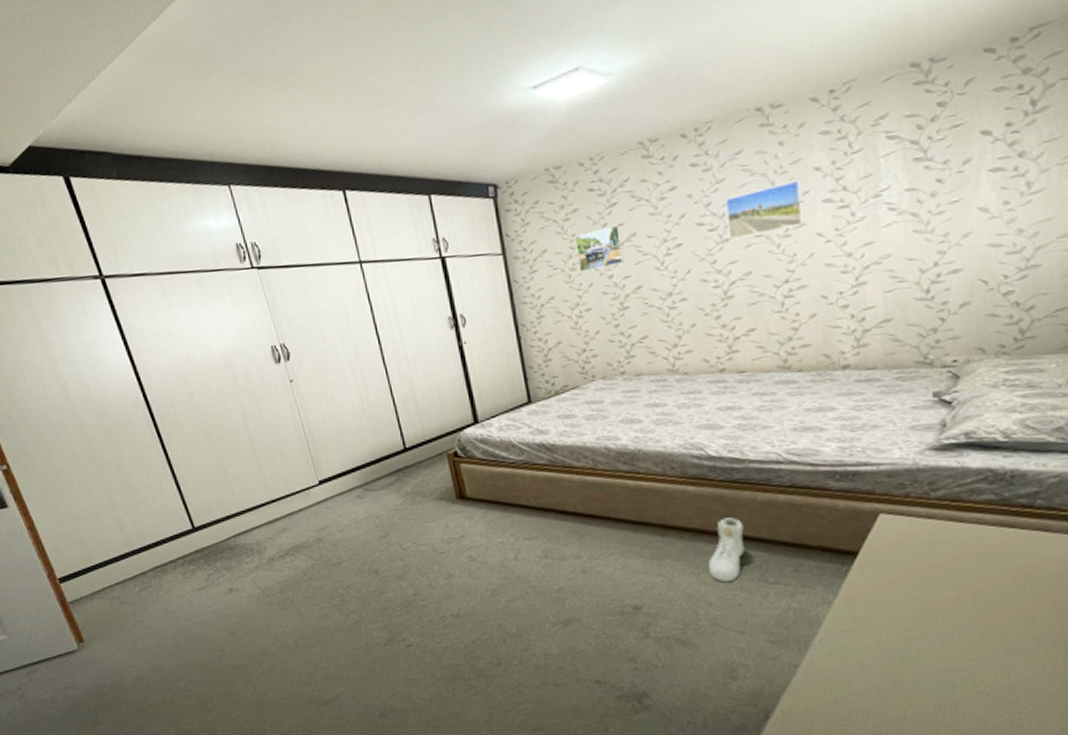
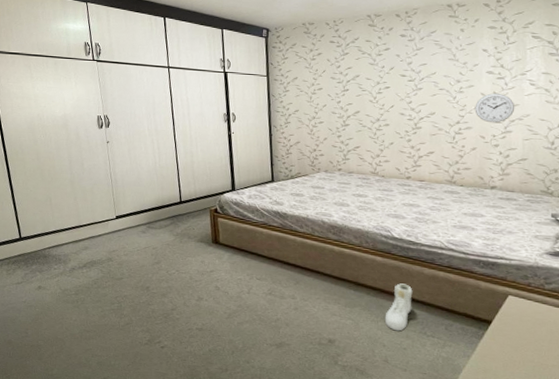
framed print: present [573,224,625,272] -> none [316,67,350,96]
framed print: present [725,180,803,240] -> none [421,56,473,89]
wall clock: none [809,229,869,275] -> present [474,93,515,123]

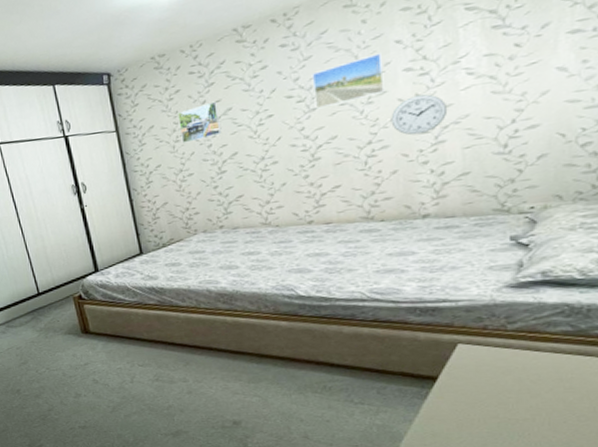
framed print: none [316,67,350,96] -> present [176,101,222,144]
sneaker: present [384,283,413,331] -> none [298,348,332,403]
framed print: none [421,56,473,89] -> present [311,53,384,109]

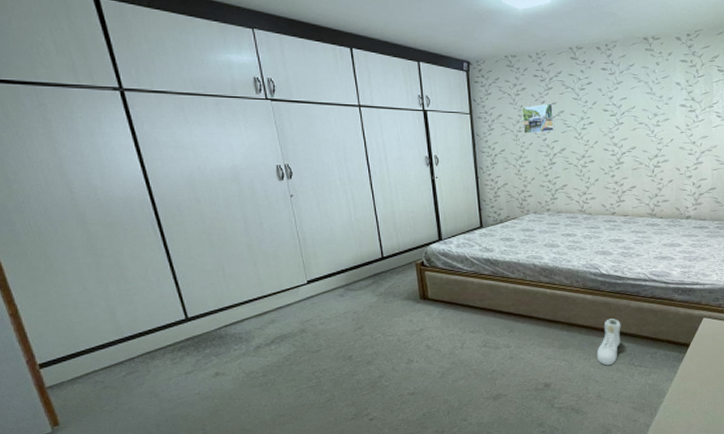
sneaker: none [298,348,332,403] -> present [596,319,621,366]
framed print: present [311,53,384,109] -> none [621,89,668,124]
wall clock: present [391,94,448,136] -> none [670,126,705,155]

